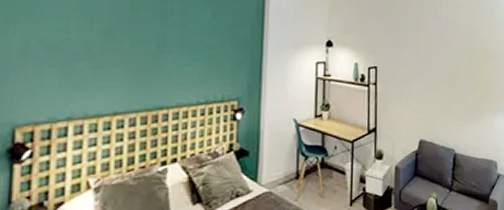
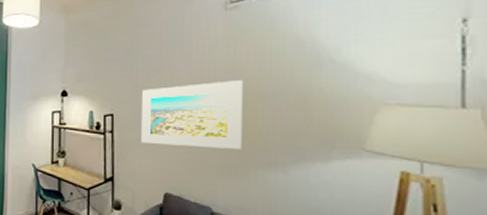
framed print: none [400,41,478,99] -> present [140,80,243,149]

